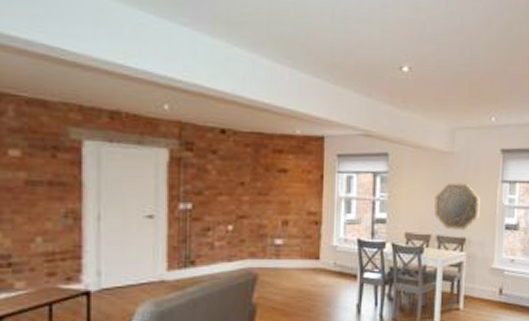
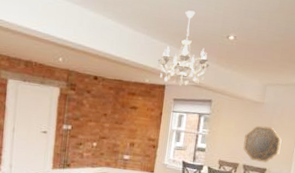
chandelier: none [310,33,382,137] -> present [157,10,210,86]

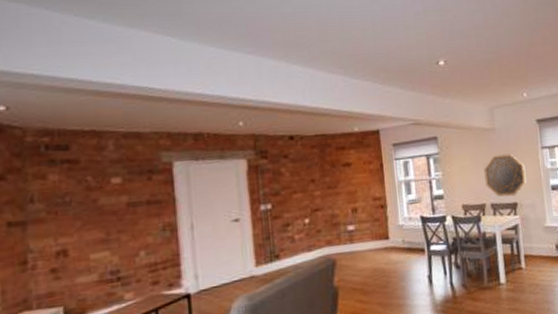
chandelier: present [157,10,210,86] -> none [363,40,426,128]

